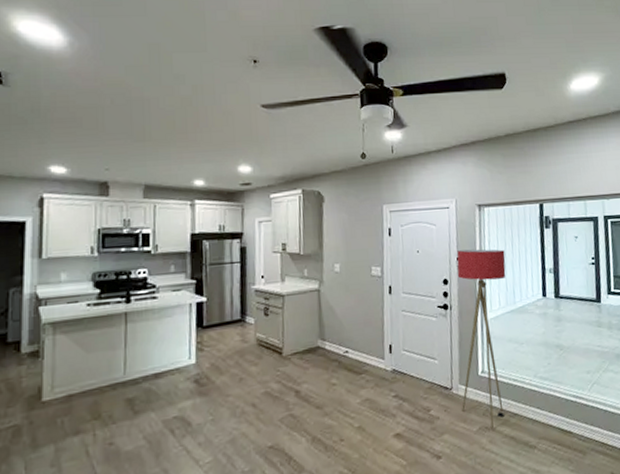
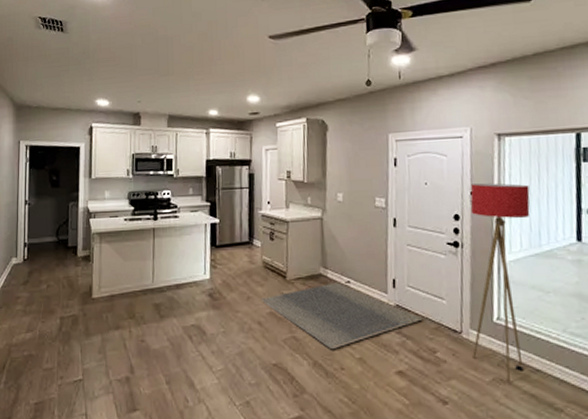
rug: none [254,353,418,423] -> present [261,282,423,350]

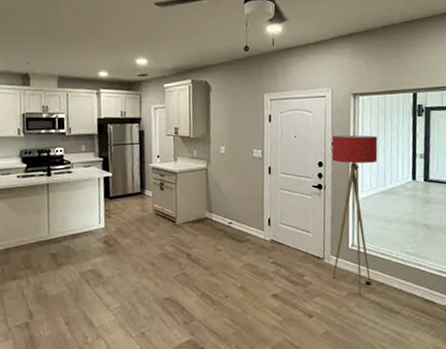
rug: present [261,282,423,350] -> none [153,223,293,282]

